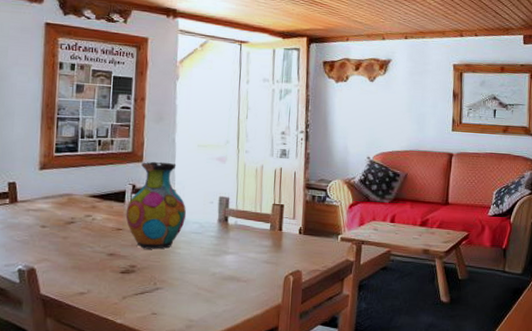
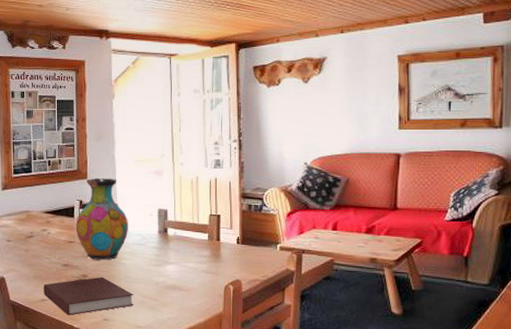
notebook: none [82,267,188,310] -> present [43,276,134,316]

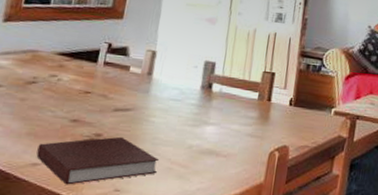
vase: present [75,178,128,260] -> none [96,18,167,117]

